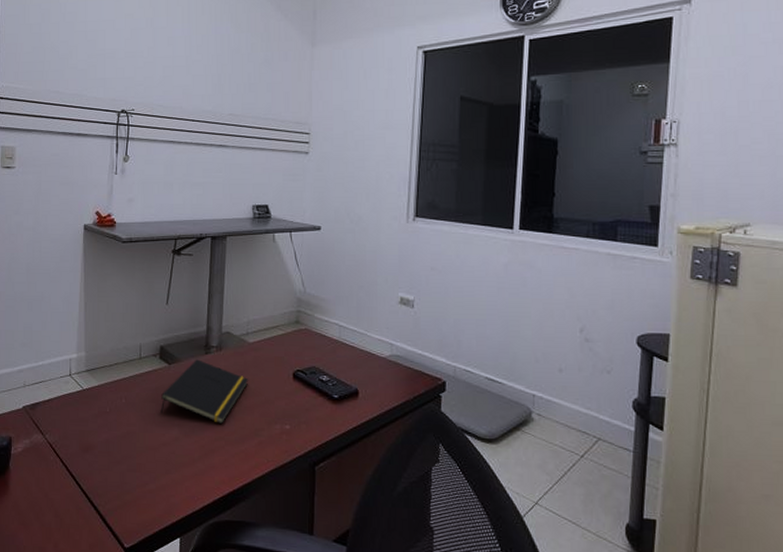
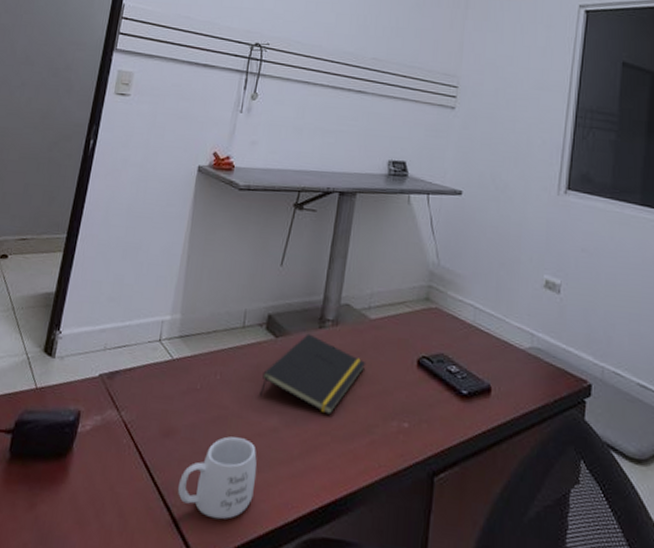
mug: none [102,448,165,513] -> present [178,436,257,520]

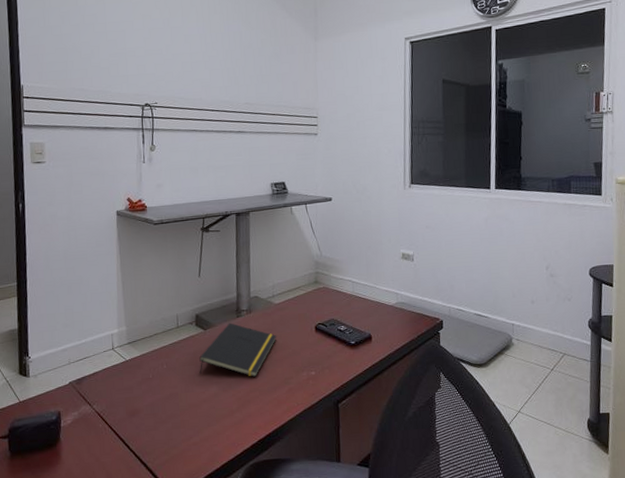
mug: present [178,436,257,520] -> none [149,406,208,464]

